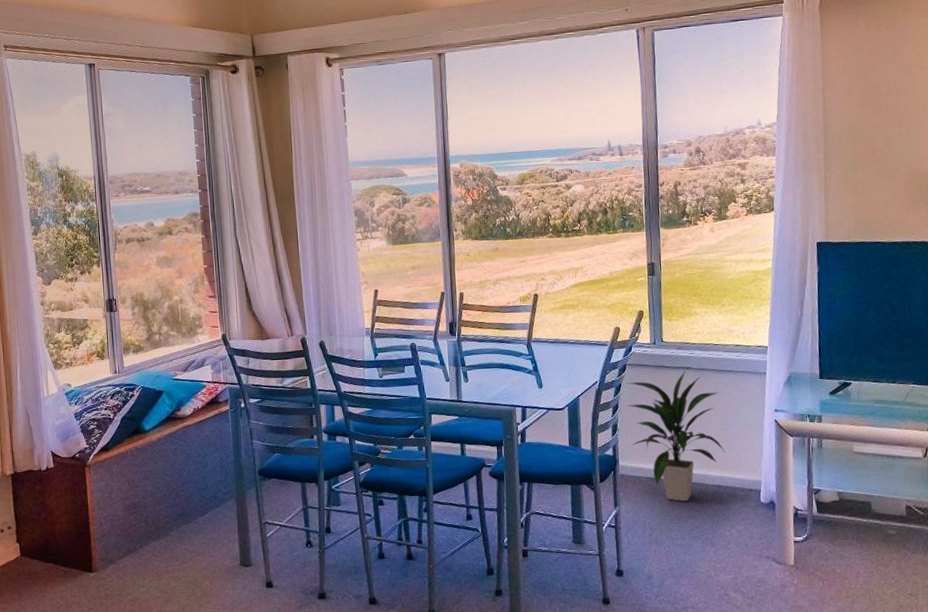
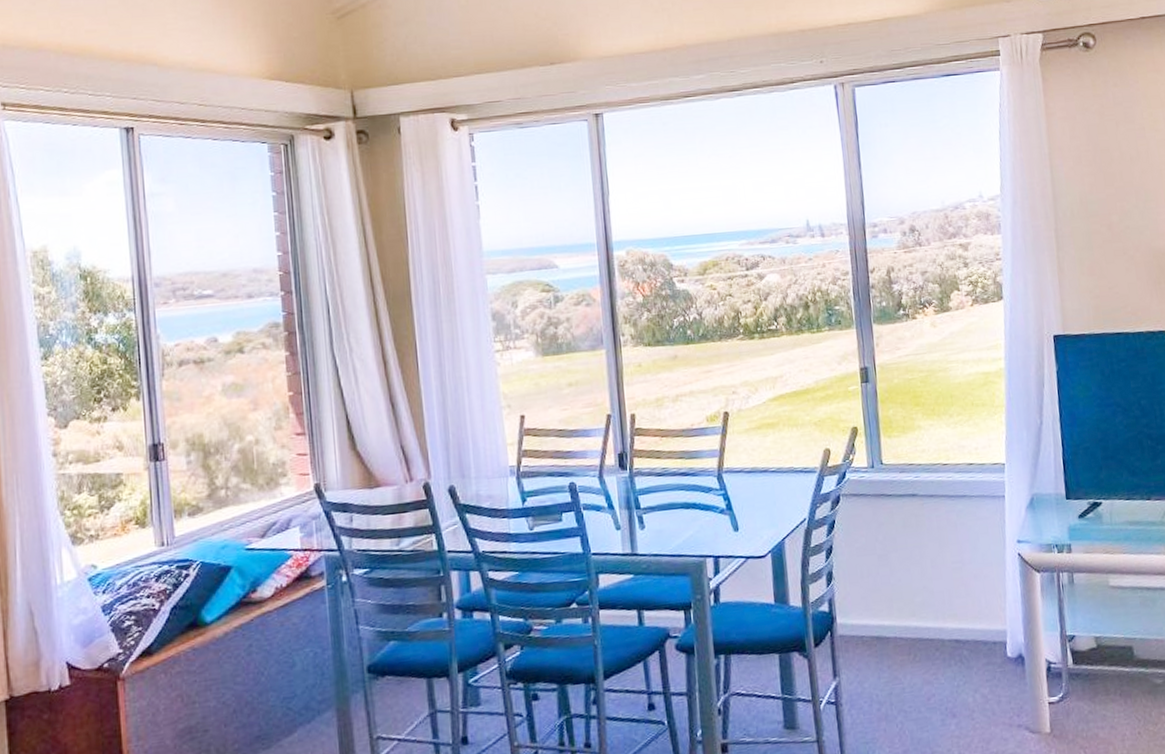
indoor plant: present [626,371,726,502] -> none [841,499,963,664]

